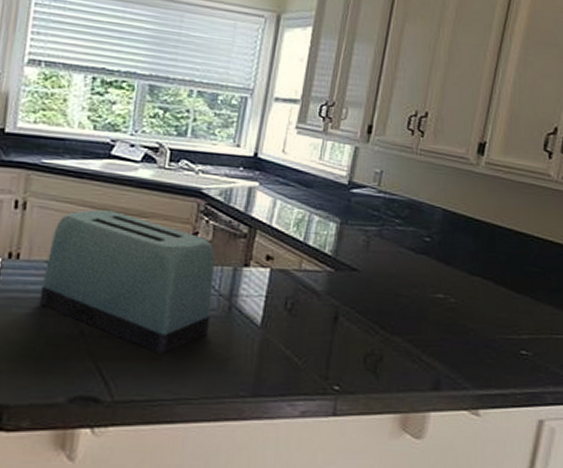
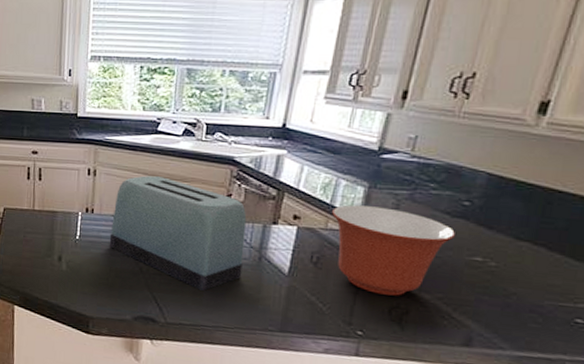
mixing bowl: none [306,242,421,341] -> present [332,205,456,296]

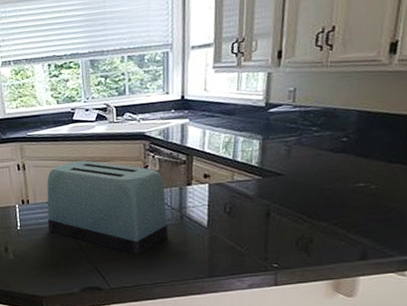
mixing bowl: present [332,205,456,296] -> none [236,154,340,230]

